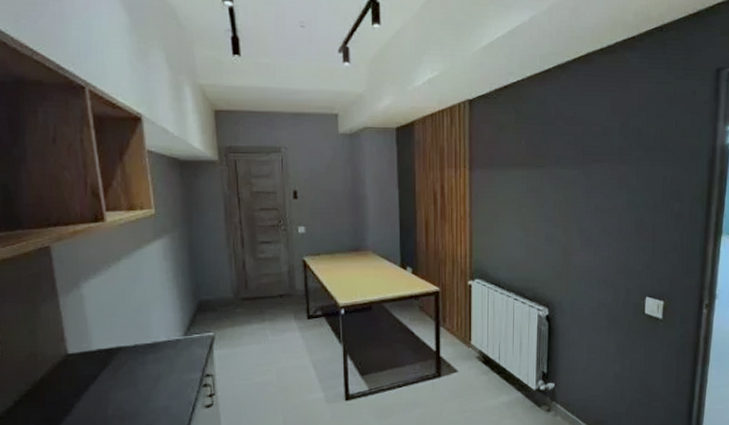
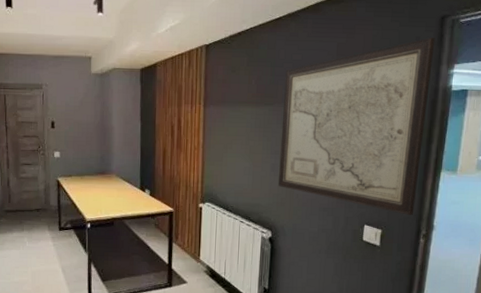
wall art: none [554,92,711,284] -> present [278,38,435,215]

